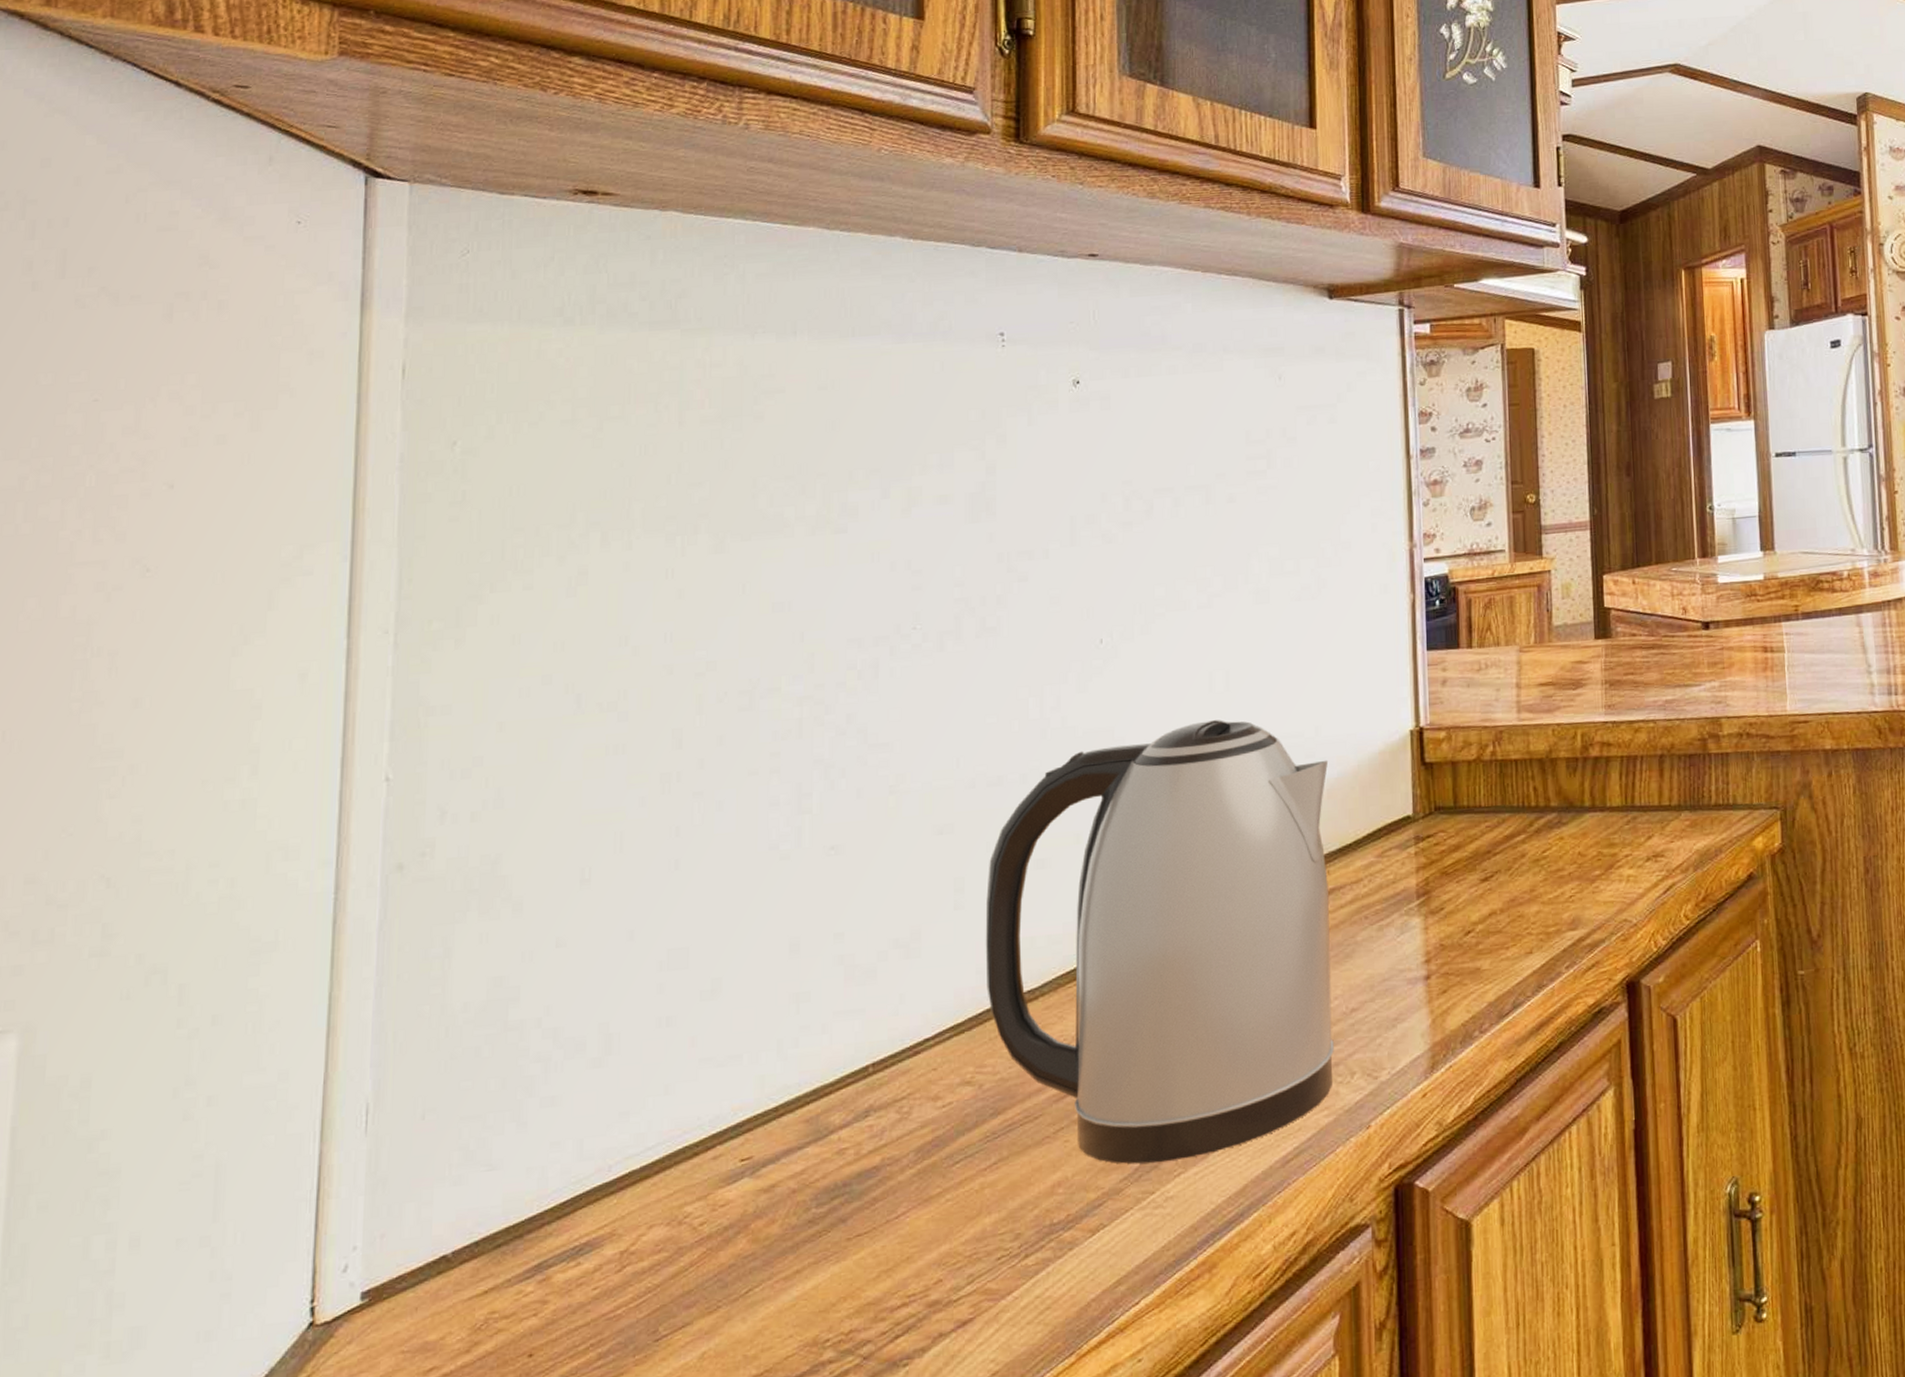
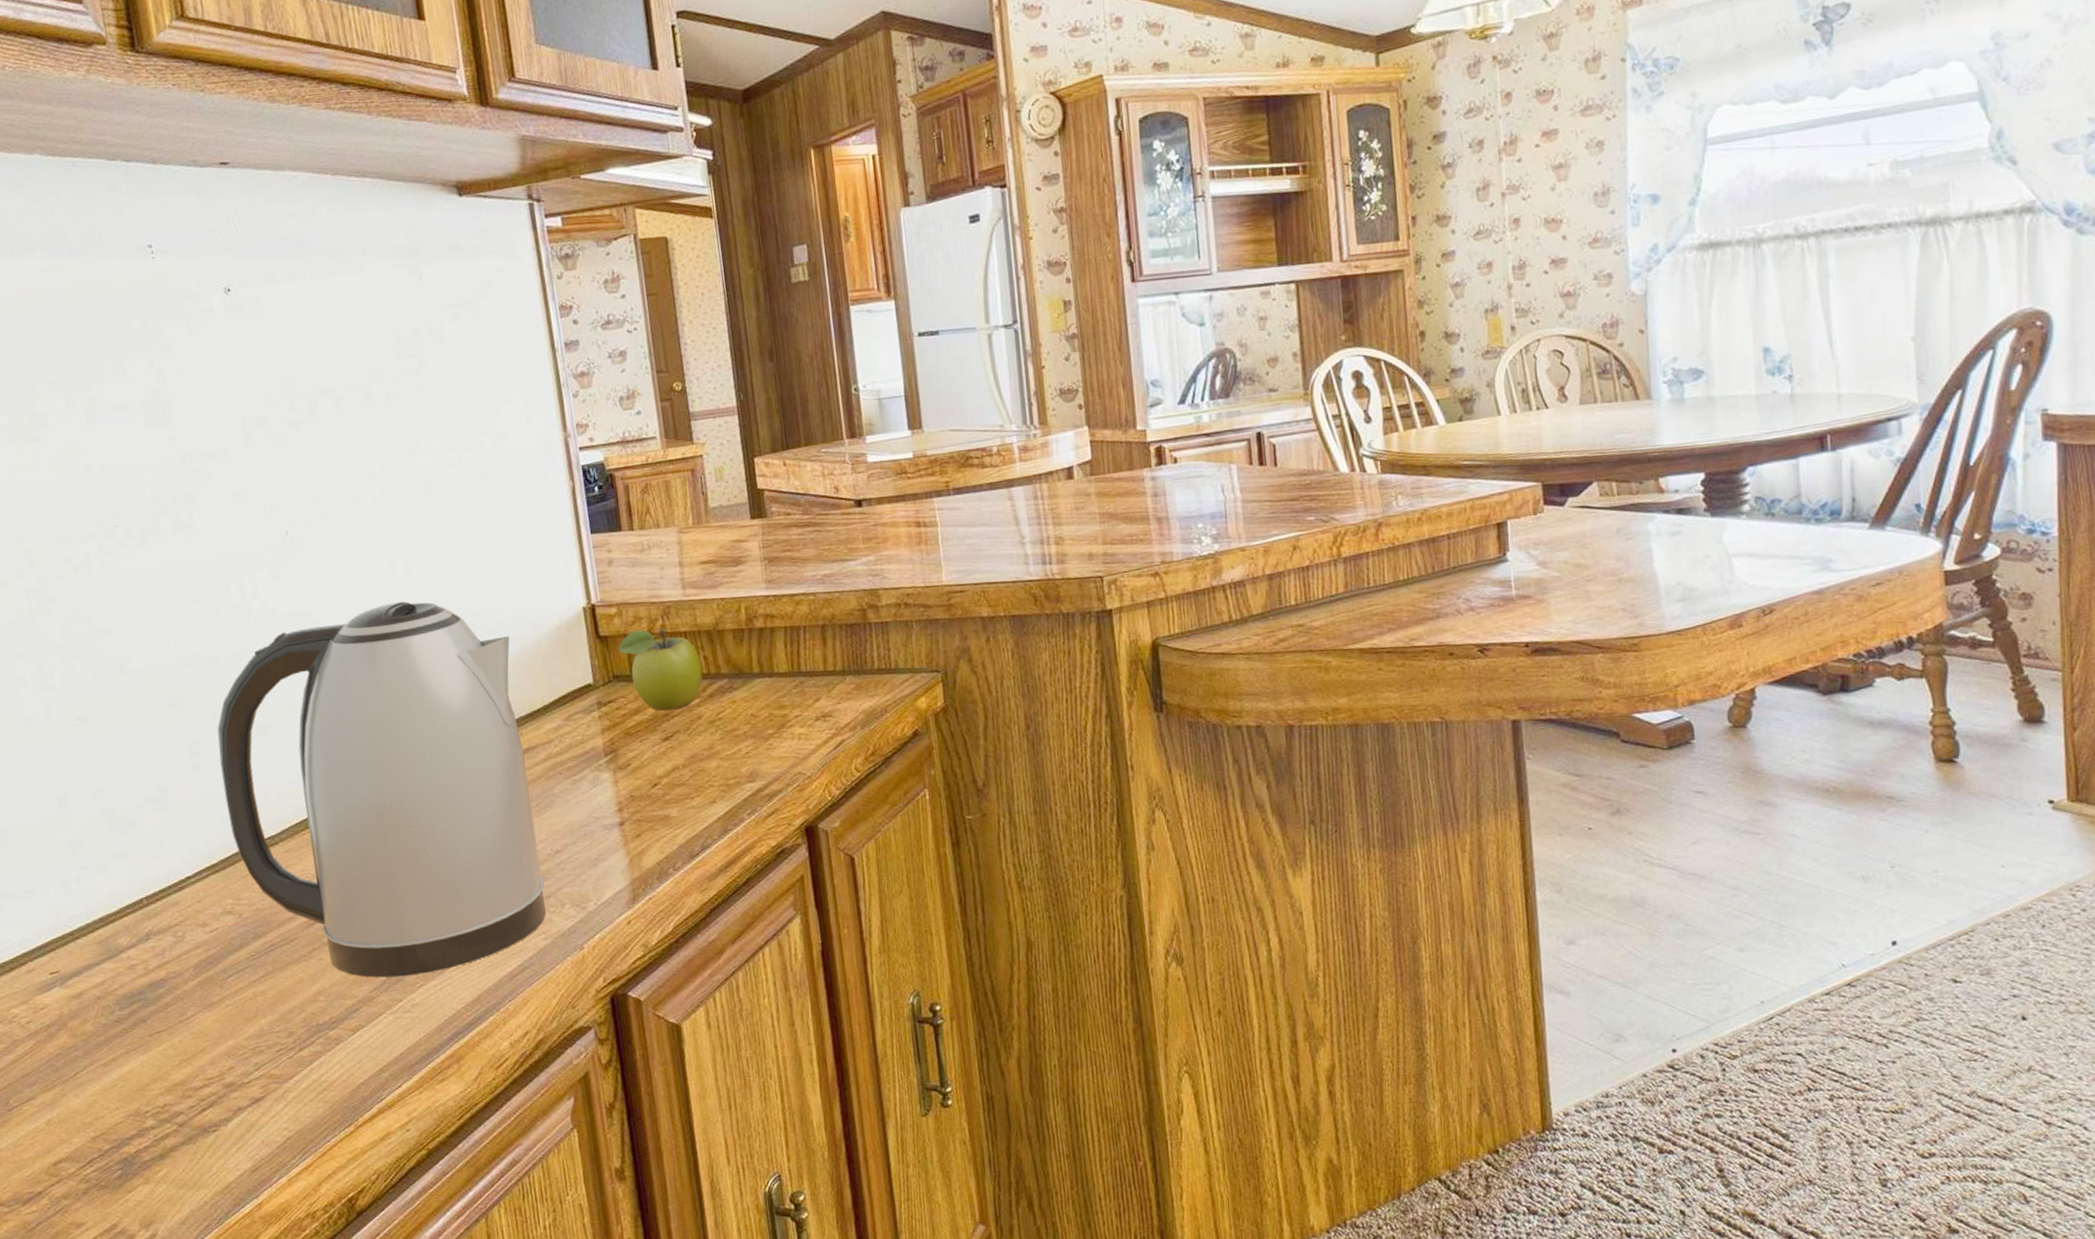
fruit: none [1443,755,1530,848] -> present [618,628,703,711]

